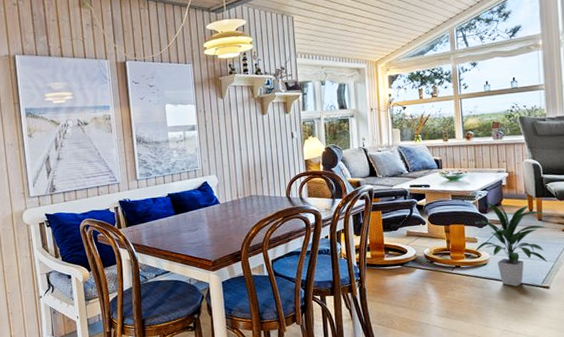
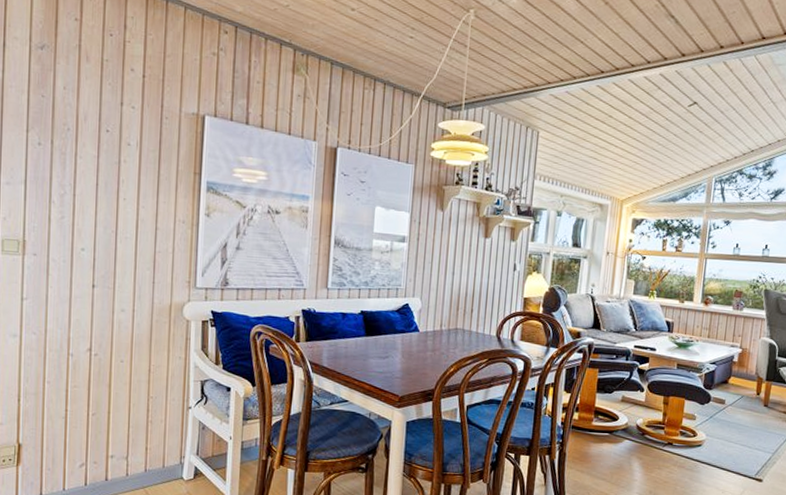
indoor plant: present [475,200,548,287] -> none [691,375,775,475]

